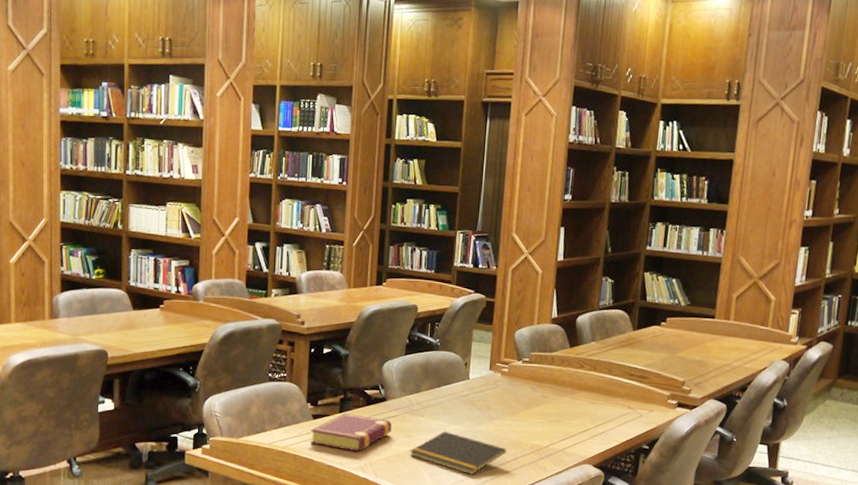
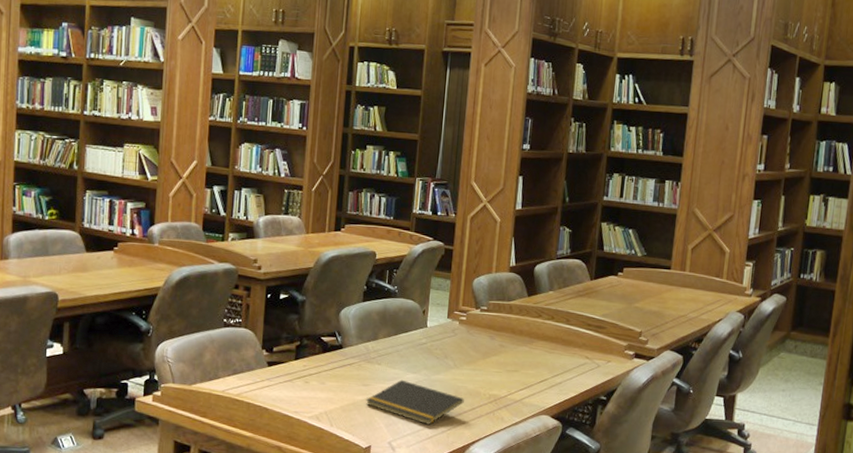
book: present [309,413,392,451] -> none [264,360,348,400]

